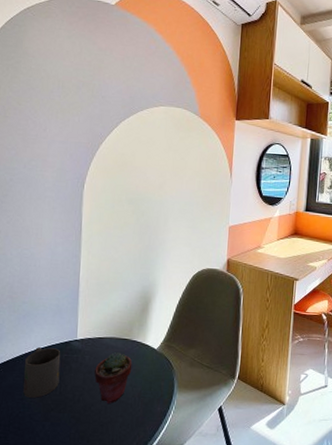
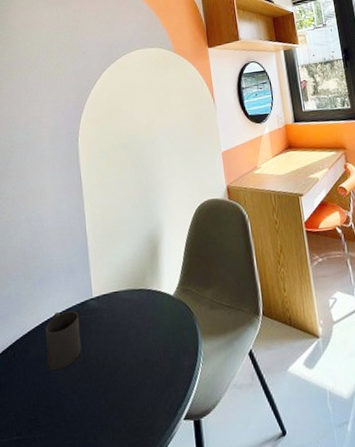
potted succulent: present [94,351,133,405] -> none [114,304,152,366]

